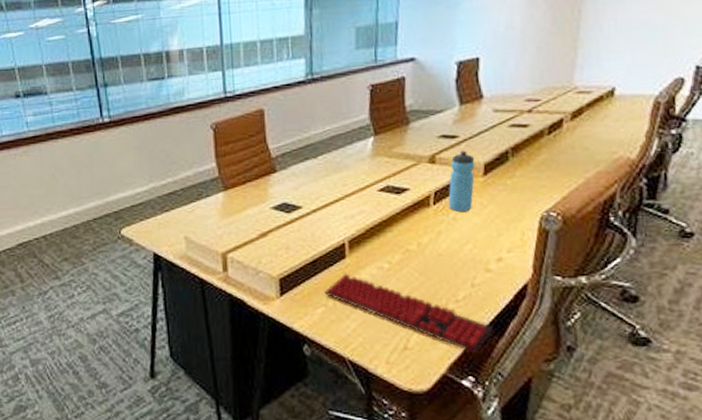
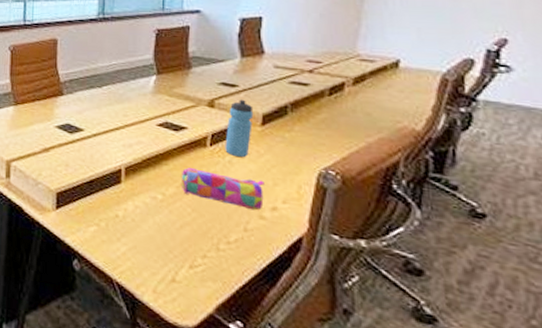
keyboard: present [324,273,493,354] -> none [98,197,264,299]
pencil case: none [406,231,489,265] -> present [181,168,265,211]

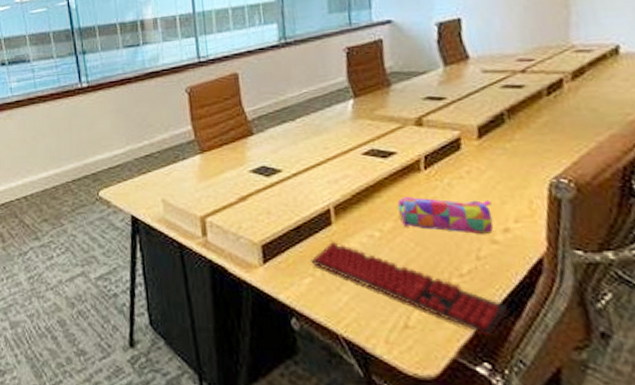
keyboard: none [98,197,264,299] -> present [311,241,507,337]
water bottle: present [225,99,254,158] -> none [439,112,469,178]

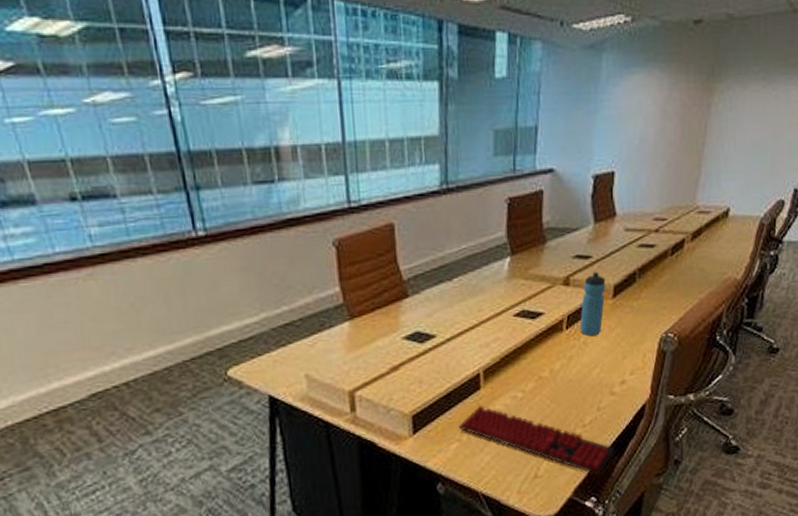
pencil case: present [397,197,494,235] -> none [539,356,615,388]
water bottle: none [439,112,469,178] -> present [580,272,606,336]

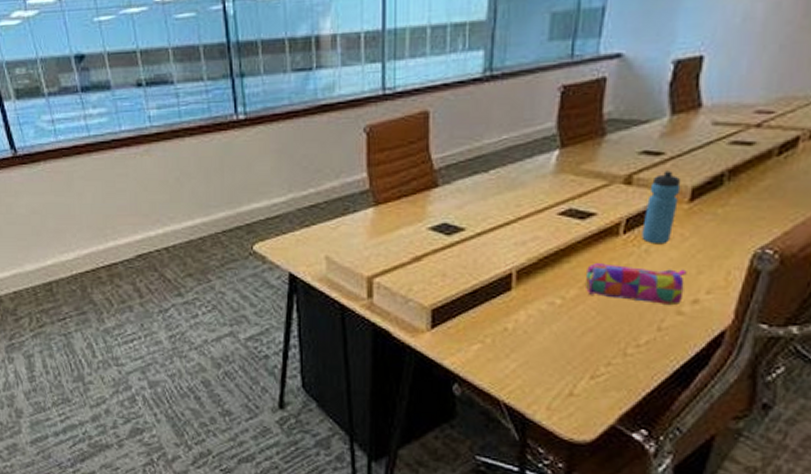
keyboard: present [458,405,614,475] -> none [483,307,677,405]
pencil case: none [539,356,615,388] -> present [585,263,687,306]

